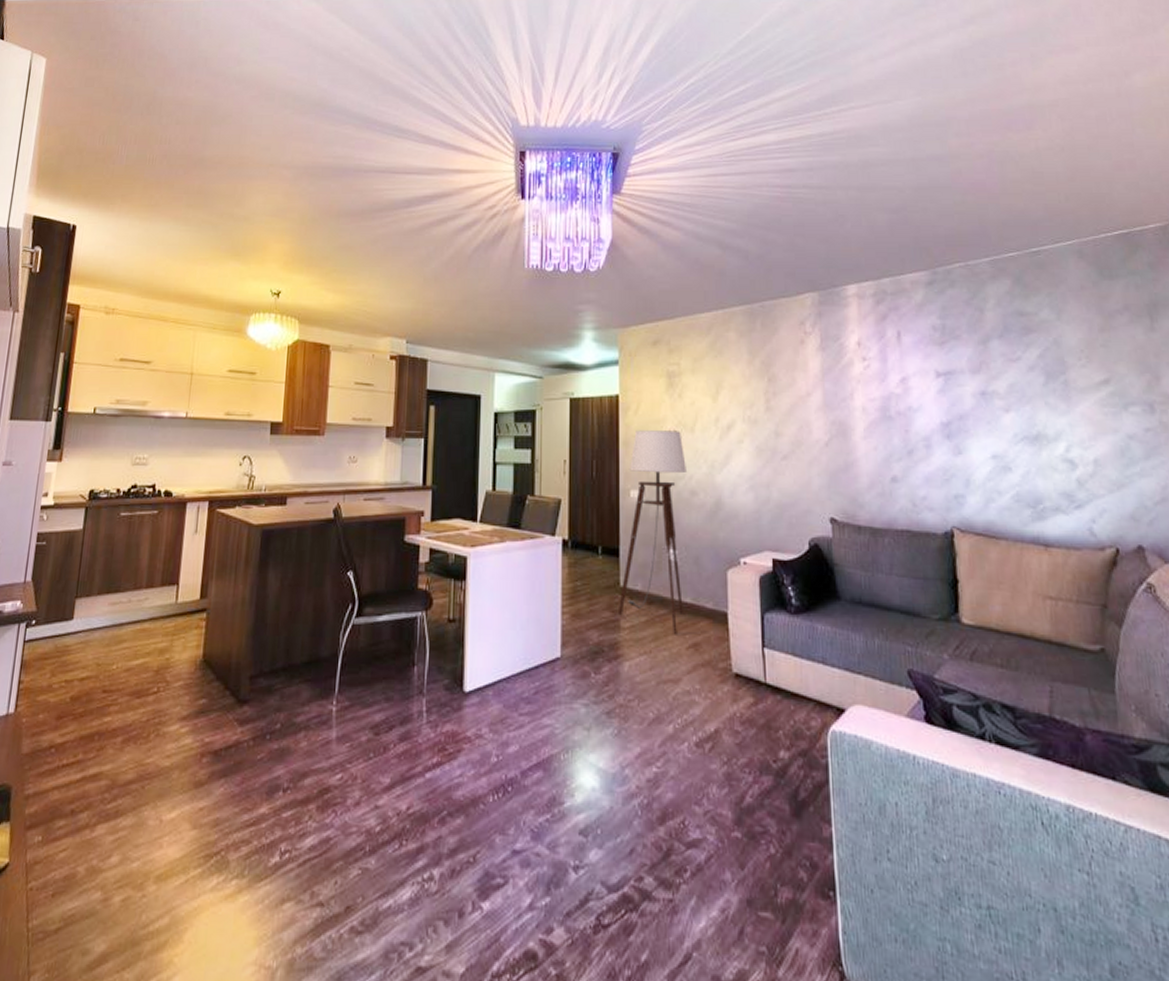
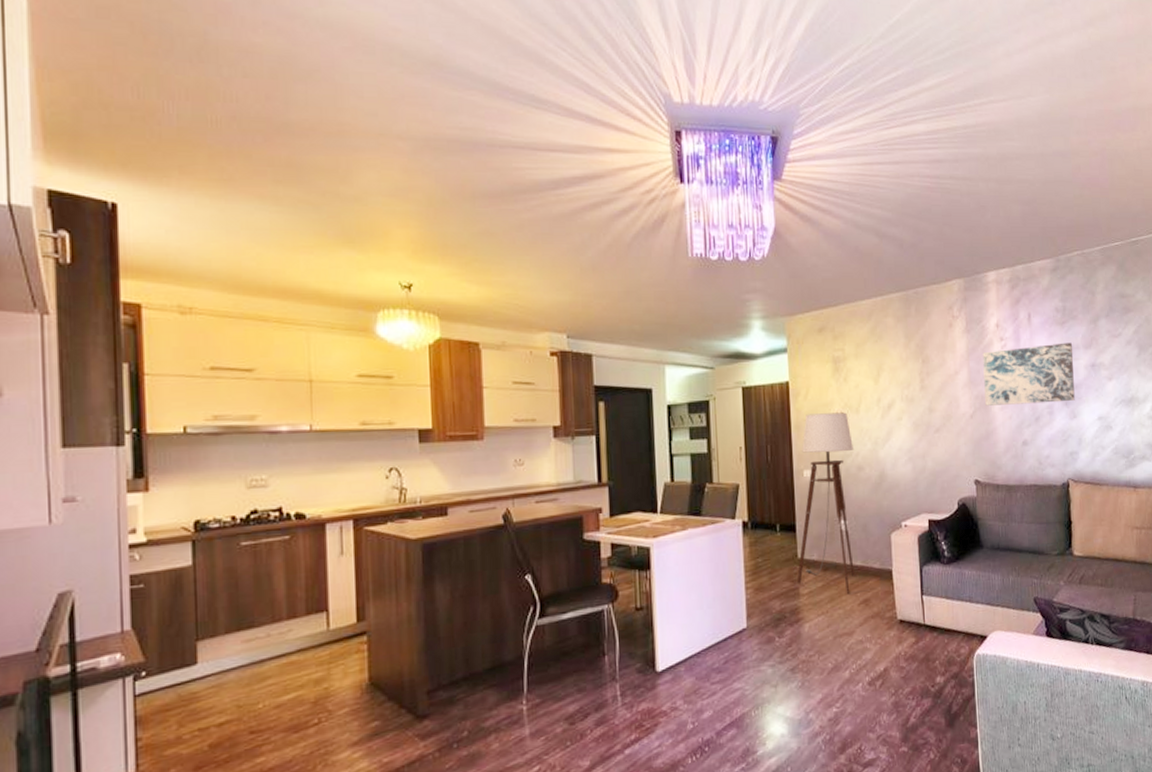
wall art: none [841,365,960,435] -> present [983,342,1075,406]

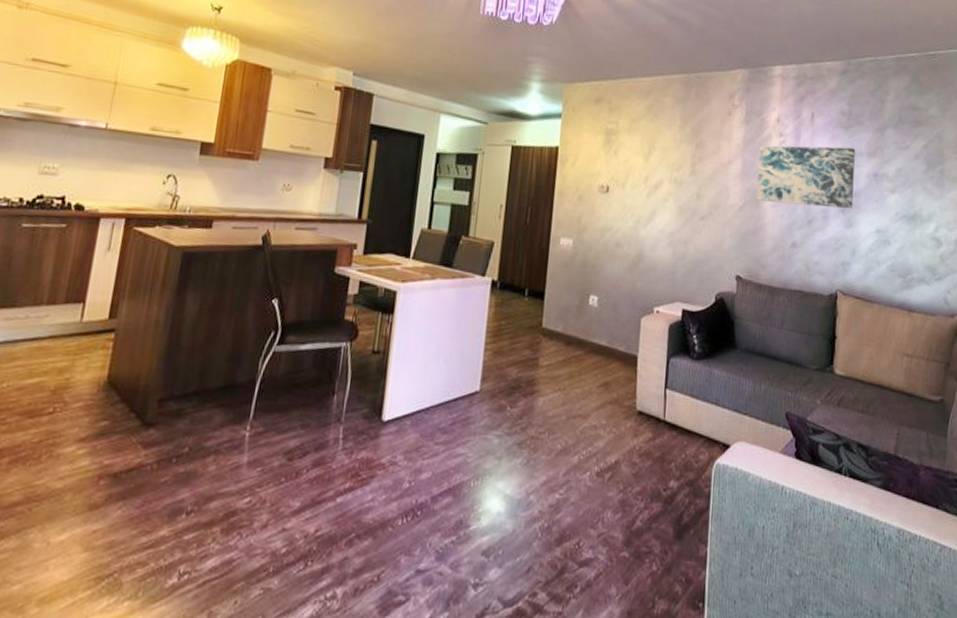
floor lamp: present [796,412,855,595] -> none [537,182,615,375]

